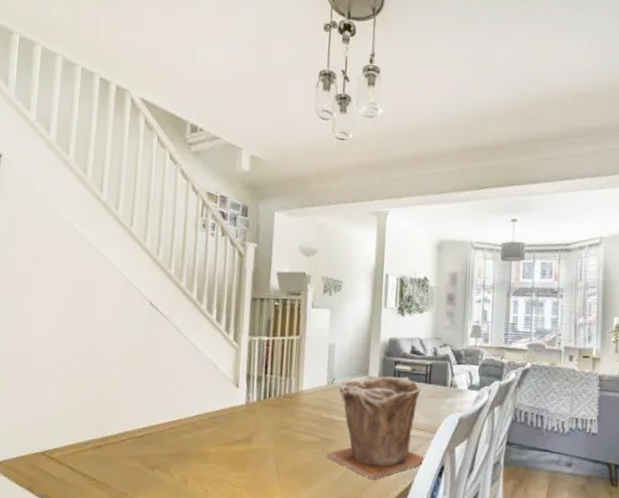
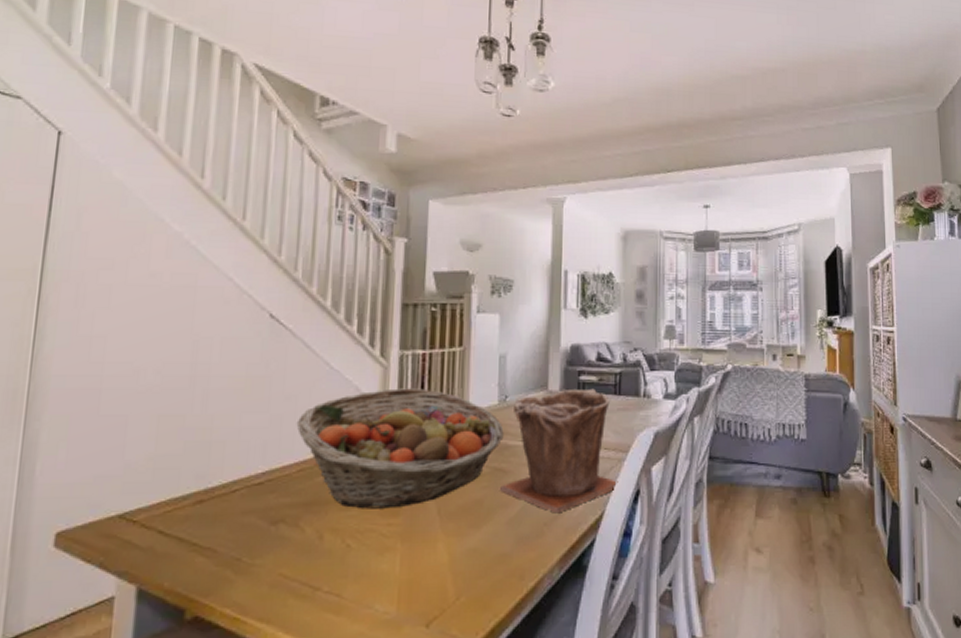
fruit basket: none [168,367,331,464] -> present [296,388,504,509]

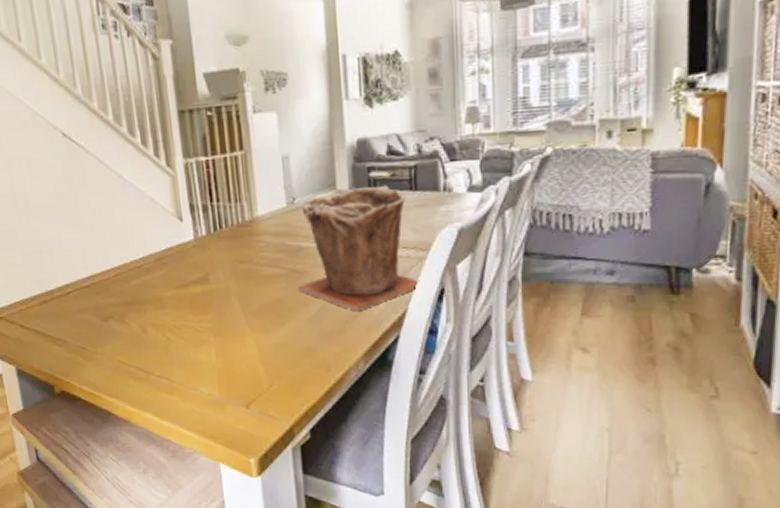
fruit basket: present [296,388,504,509] -> none [105,195,296,308]

